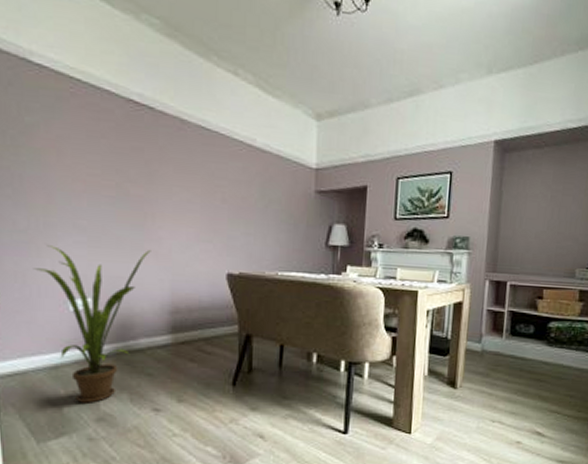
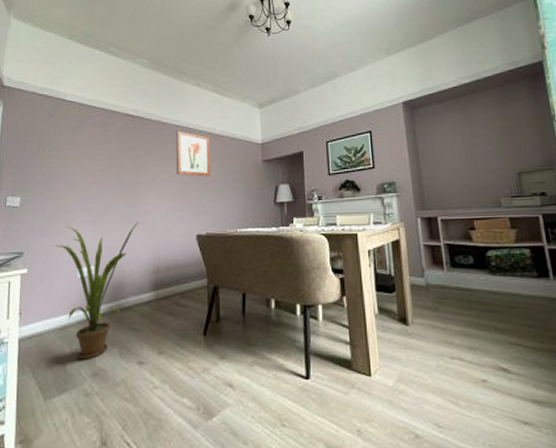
wall art: none [201,135,249,203] -> present [176,131,211,177]

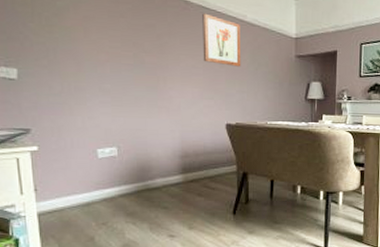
house plant: present [54,222,139,360] -> none [66,105,164,233]

